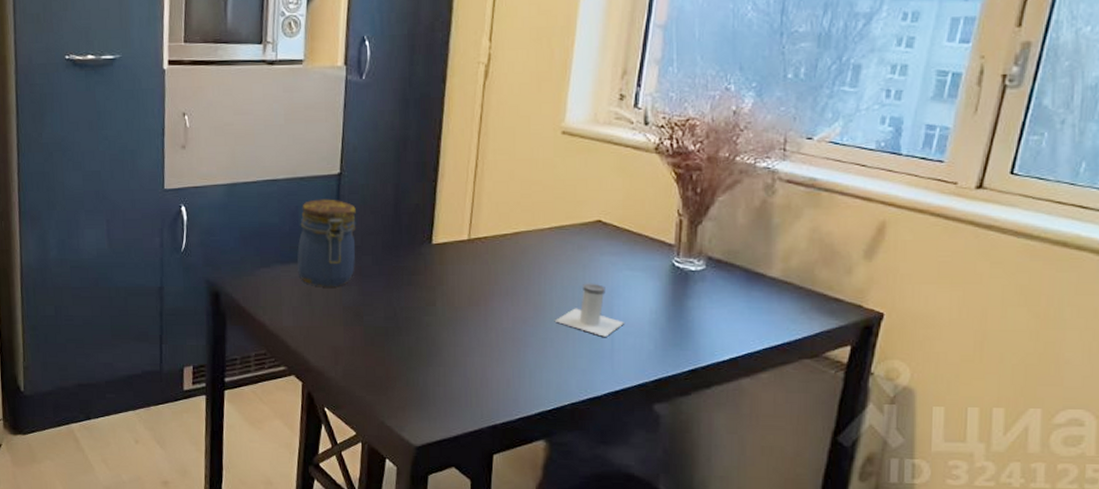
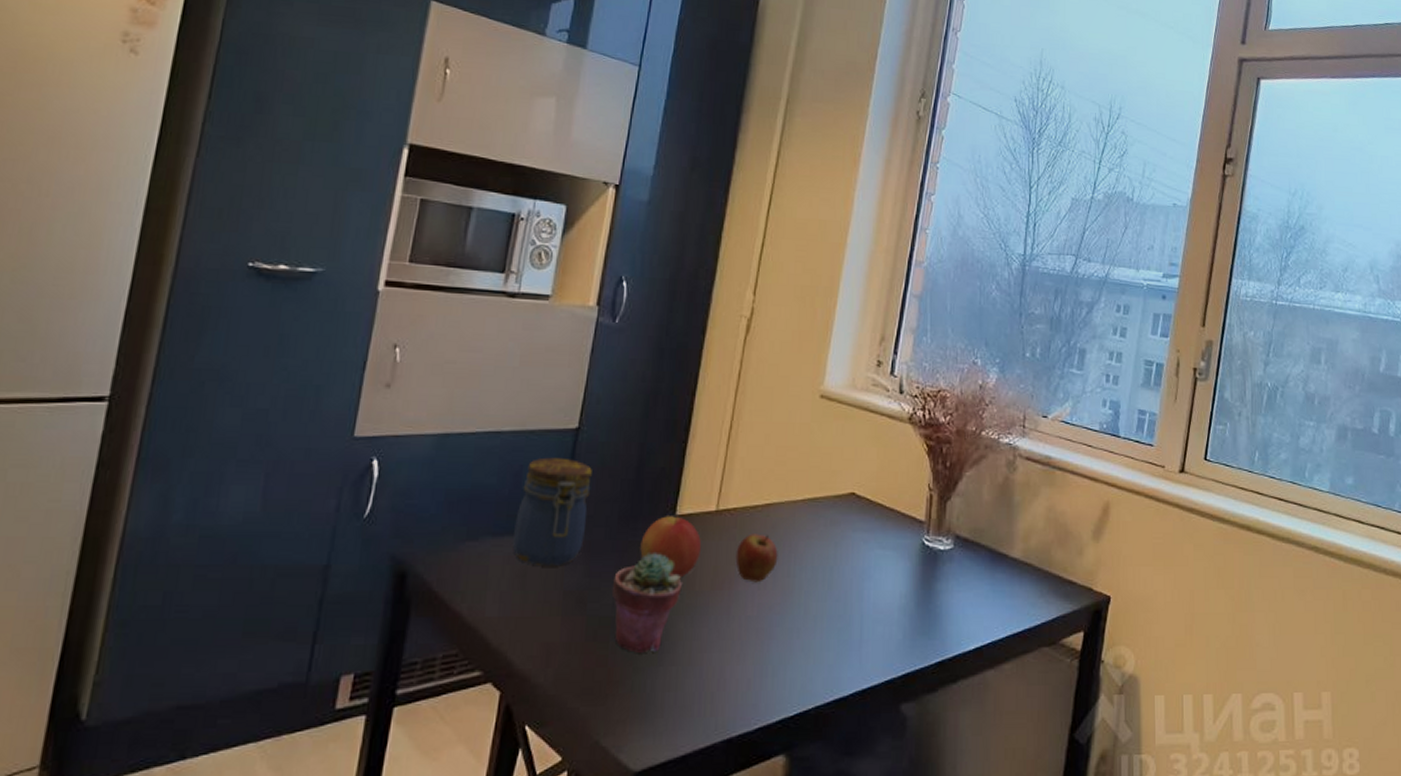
potted succulent: none [382,276,443,356] -> present [611,553,682,653]
apple: none [403,245,458,296] -> present [640,516,702,578]
fruit: none [489,258,529,300] -> present [735,534,778,583]
salt shaker: present [555,283,624,337] -> none [803,563,874,625]

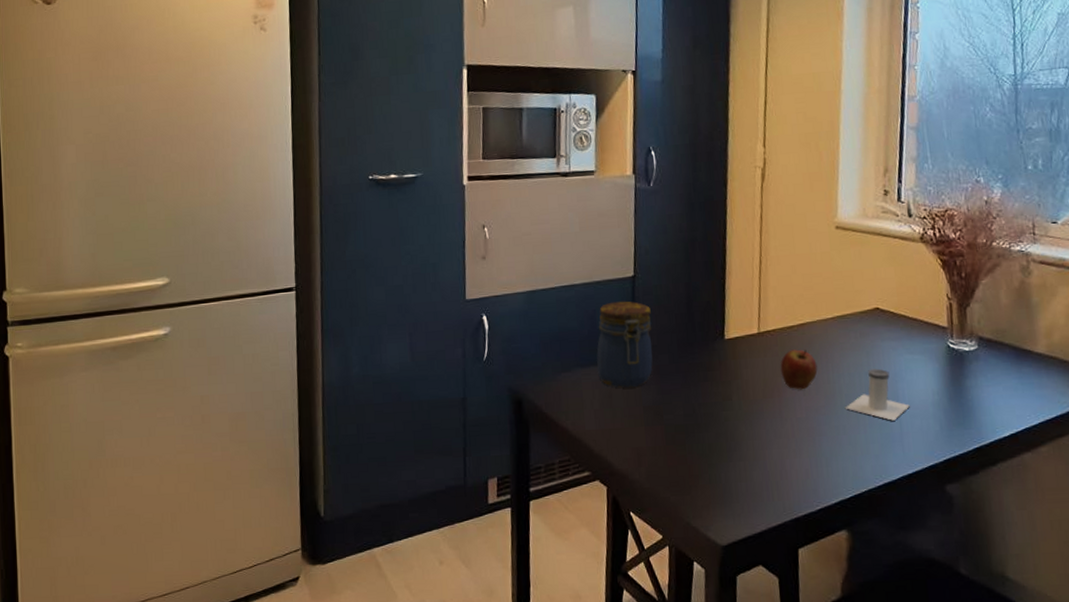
potted succulent: present [611,553,682,653] -> none [681,371,739,452]
apple: present [640,516,702,578] -> none [699,340,751,390]
salt shaker: none [803,563,874,625] -> present [846,368,910,421]

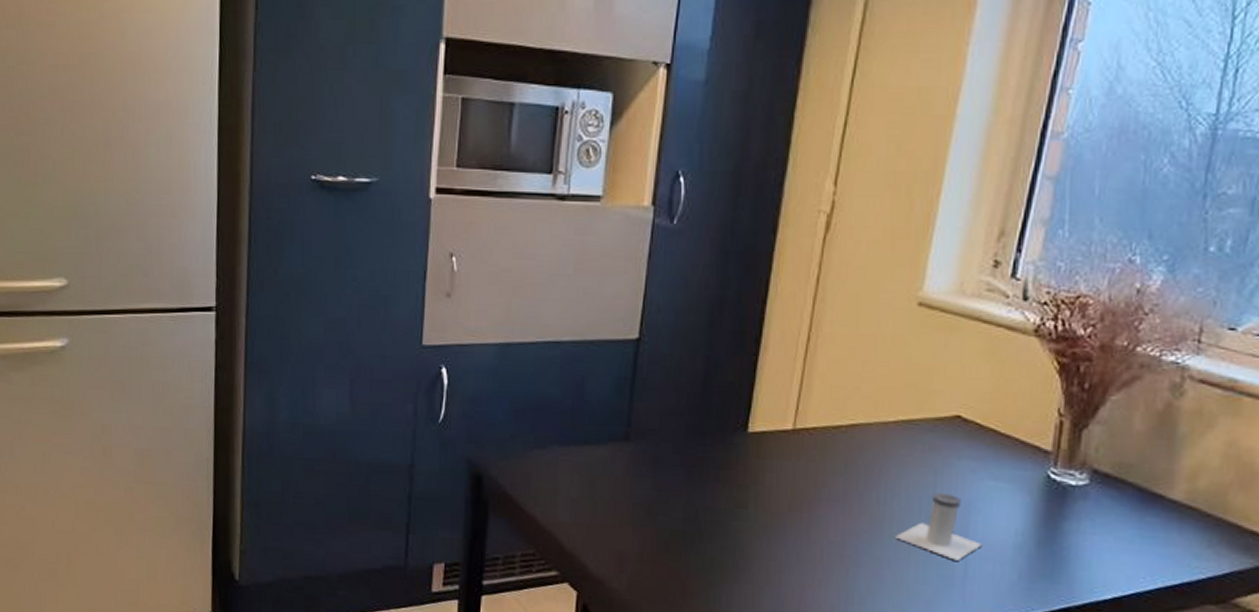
jar: present [596,301,653,388] -> none [579,368,656,477]
fruit: present [780,349,818,390] -> none [816,455,866,508]

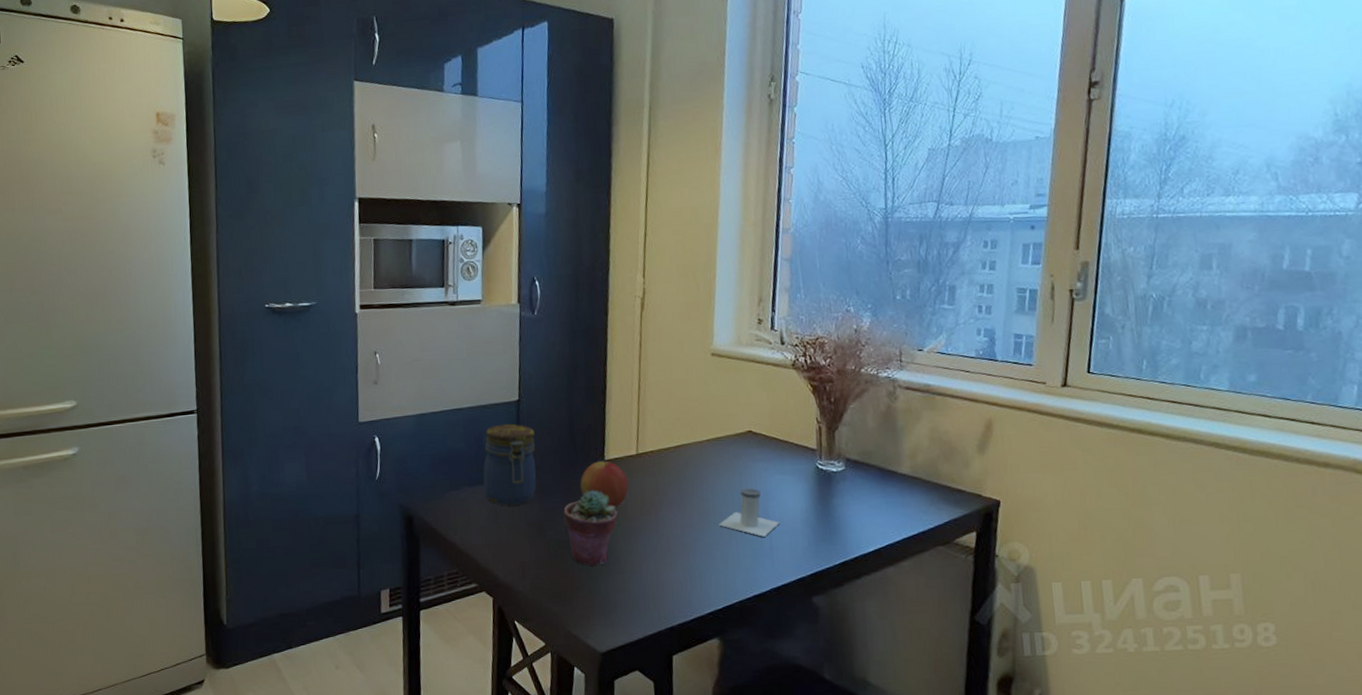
jar: none [579,368,656,477] -> present [483,423,537,505]
potted succulent: none [681,470,756,569] -> present [563,490,618,566]
apple: none [710,433,778,497] -> present [580,461,629,508]

